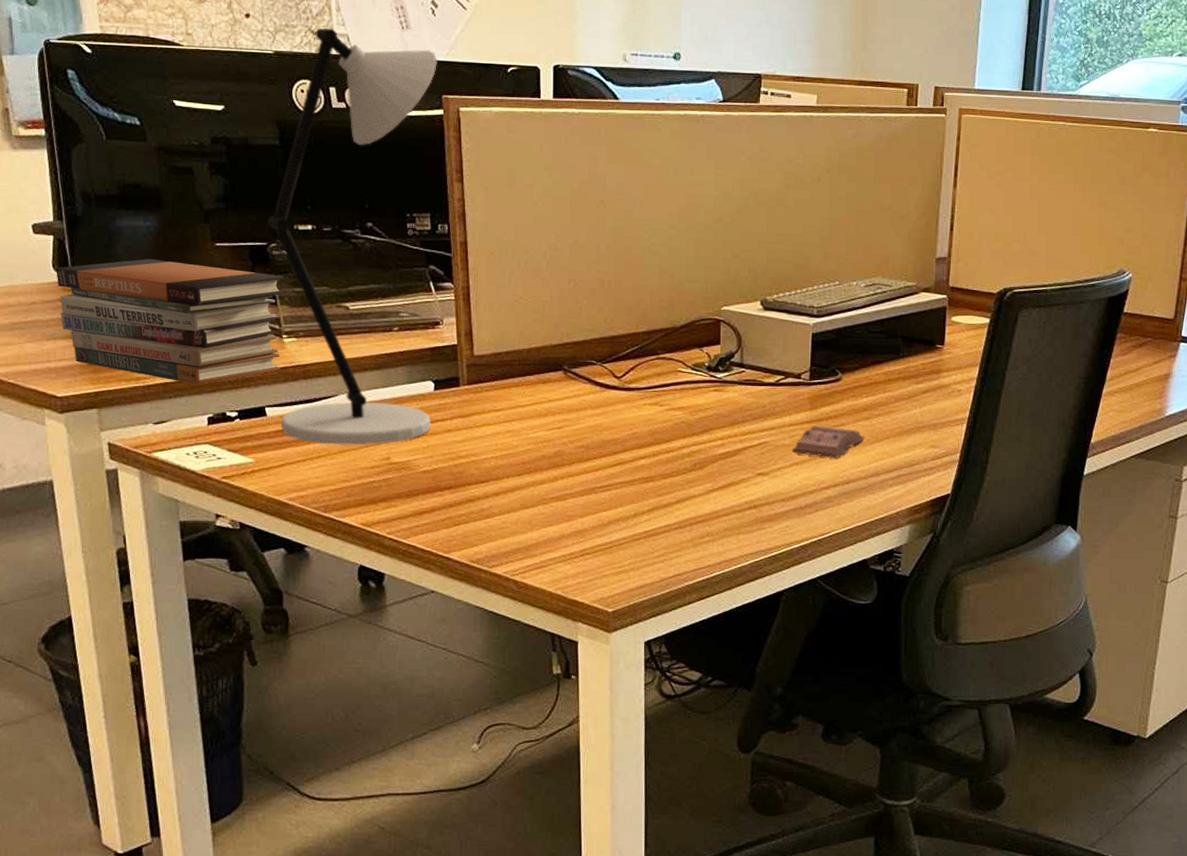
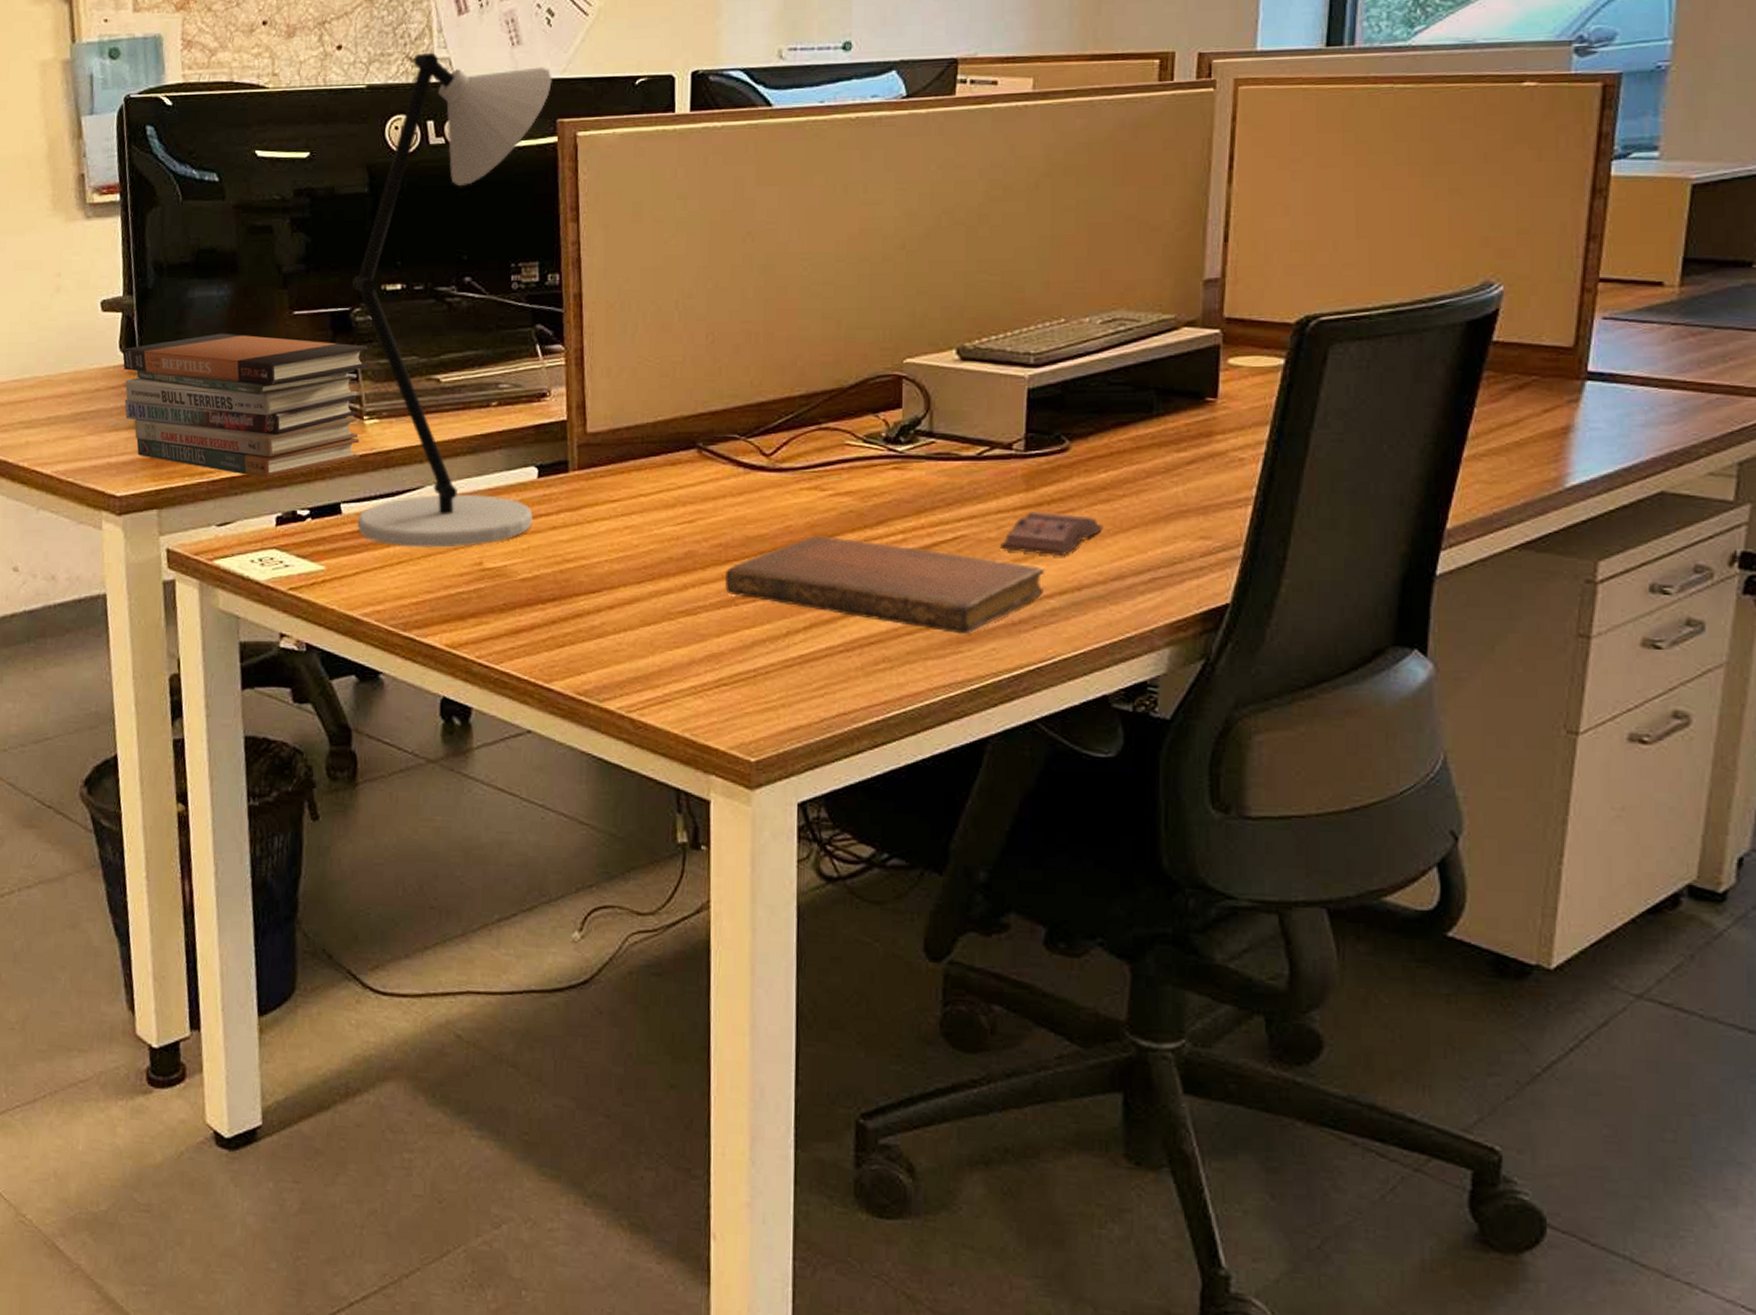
notebook: none [587,440,824,516] -> present [725,535,1045,635]

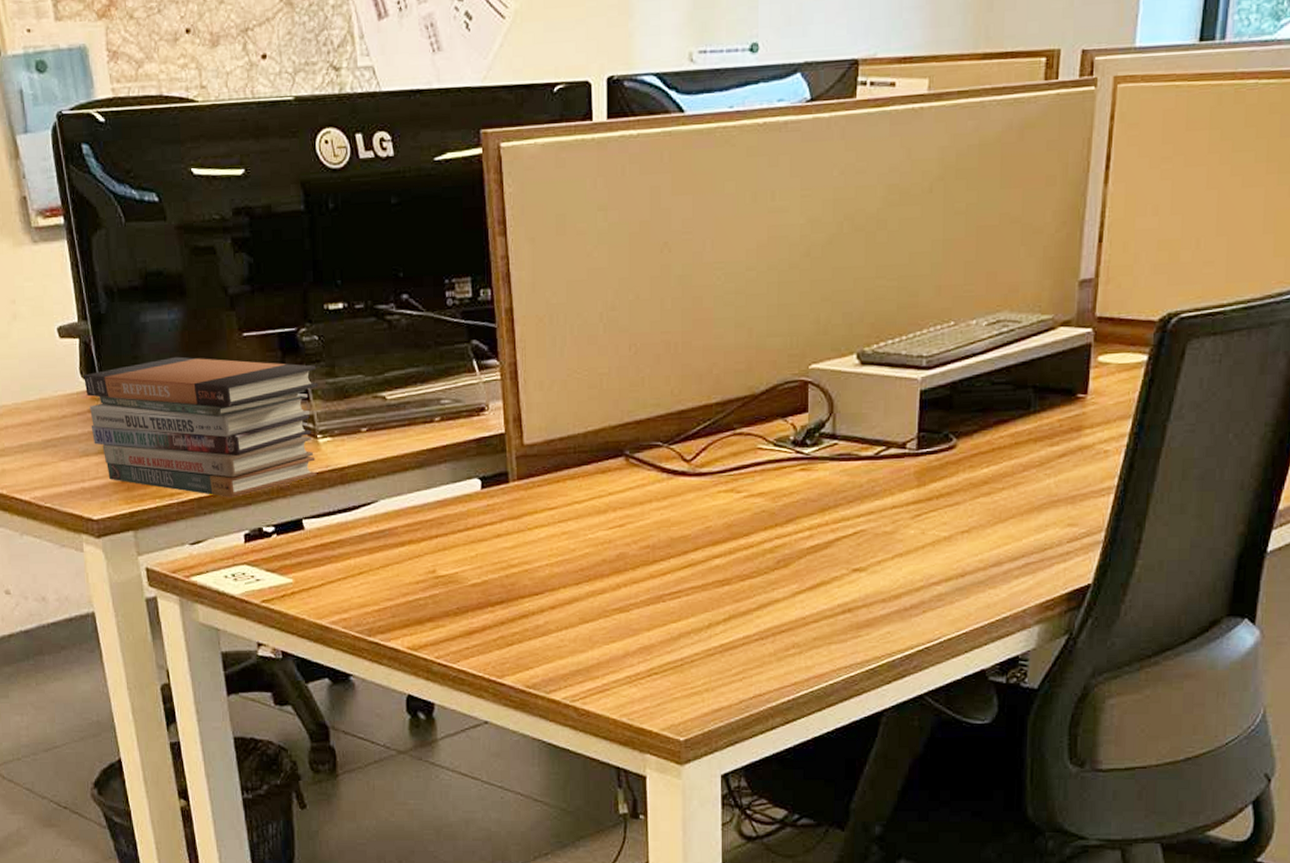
desk lamp: present [351,52,552,548] -> none [295,60,479,559]
notebook: present [725,535,1045,635] -> none [654,534,933,620]
book: present [1000,512,1104,557] -> none [895,506,985,547]

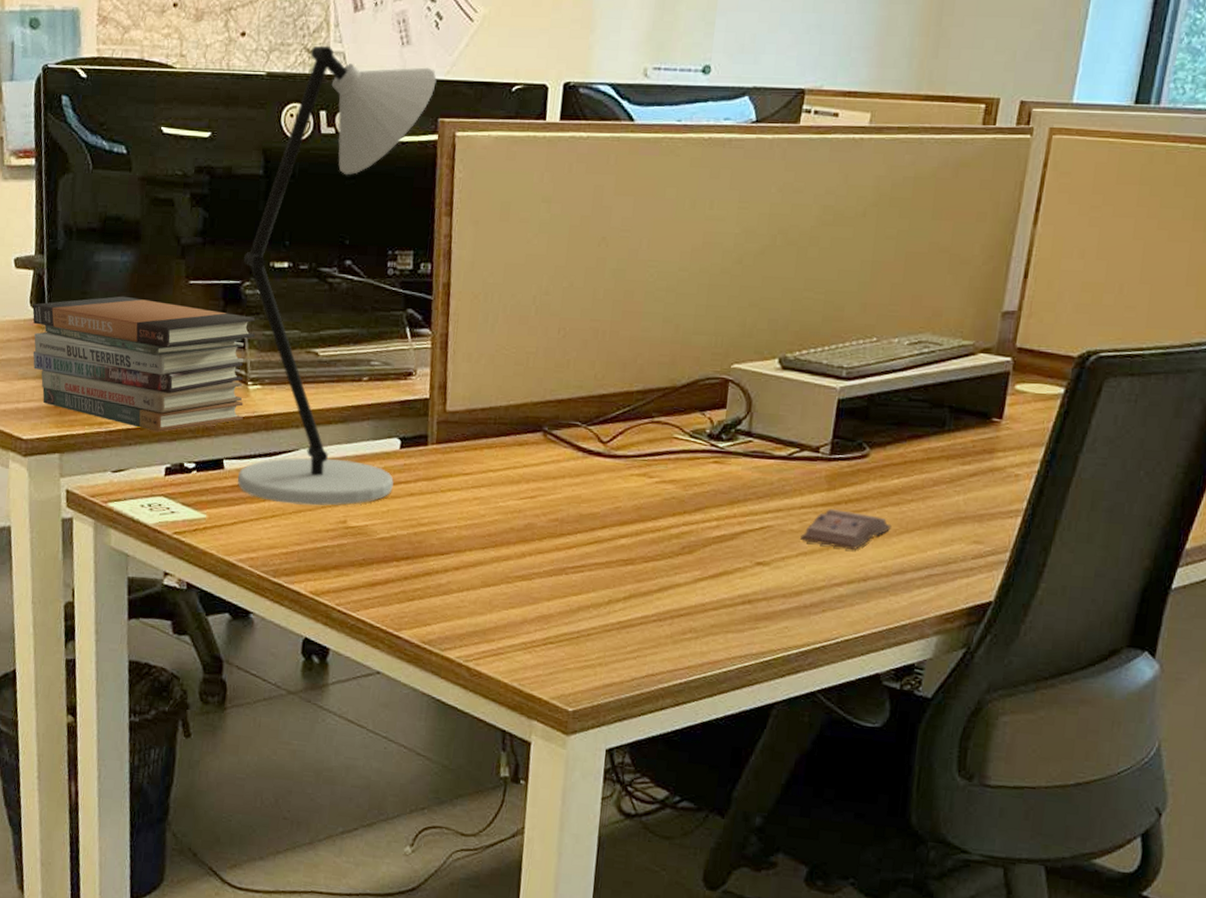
desk lamp: none [295,60,479,559] -> present [237,45,437,506]
book: none [895,506,985,547] -> present [800,509,892,551]

